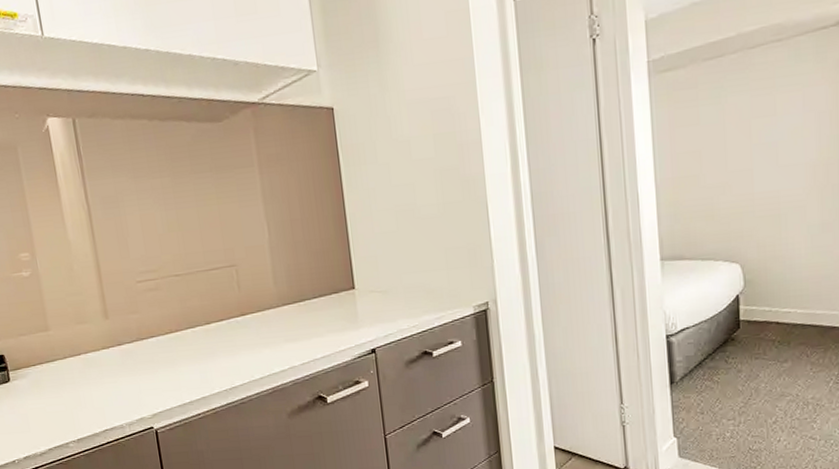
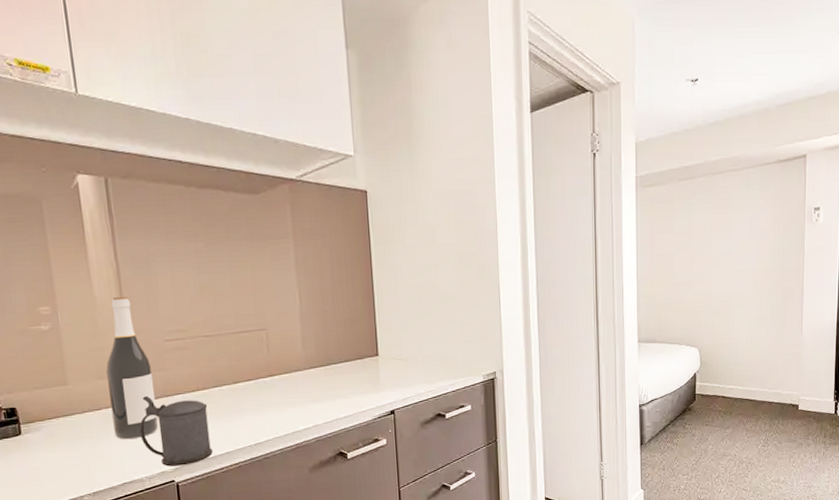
wine bottle: none [83,238,136,386] -> present [105,296,159,440]
beer stein: none [117,339,189,413] -> present [139,395,213,467]

